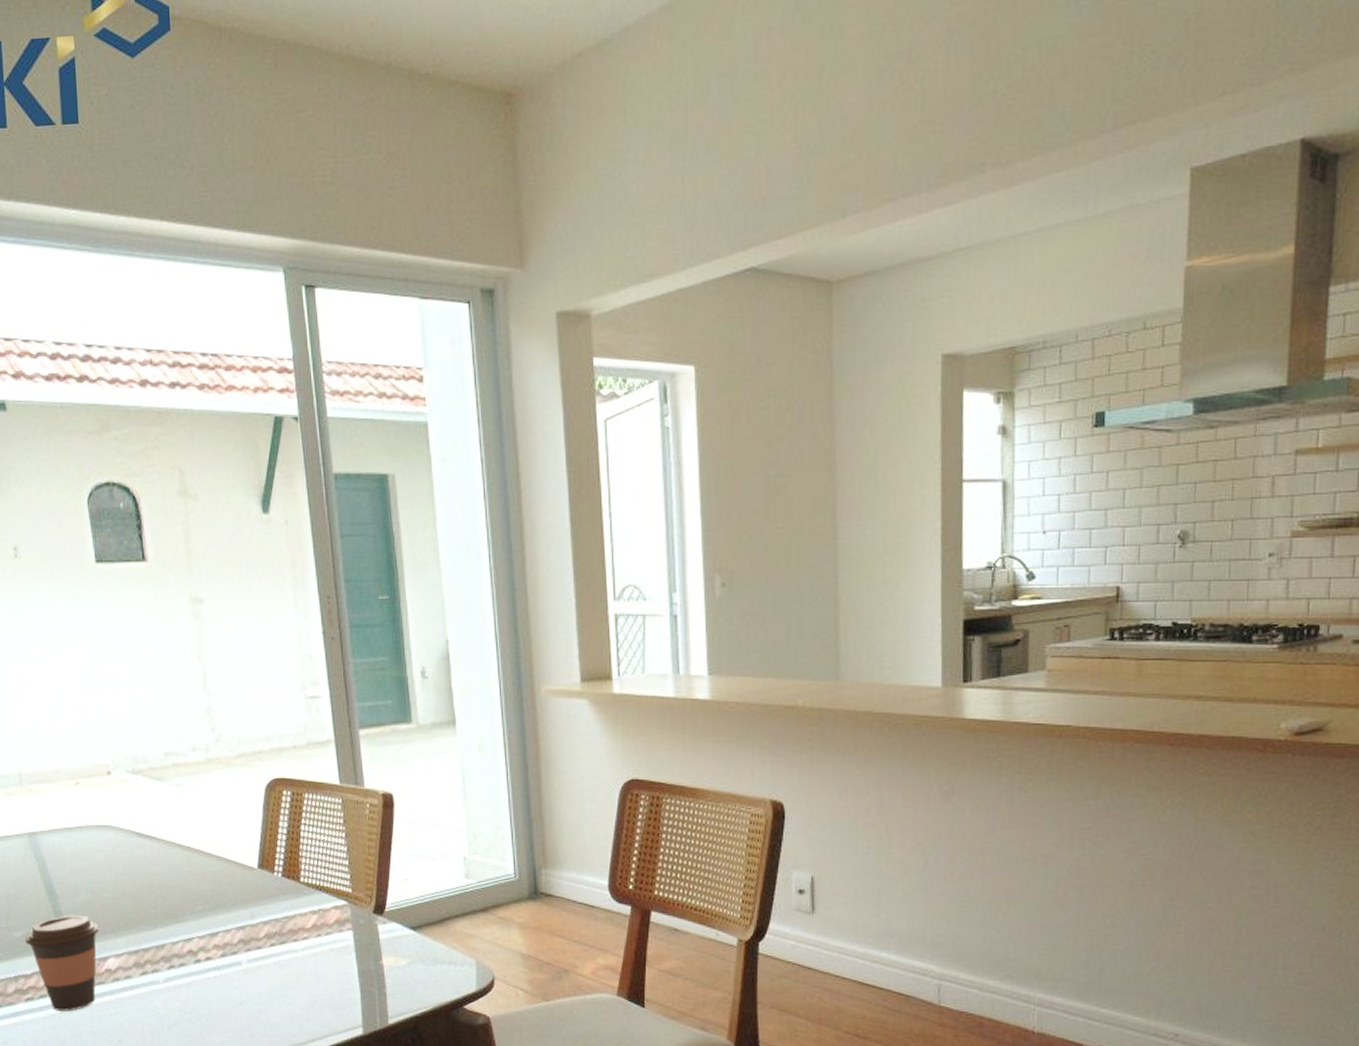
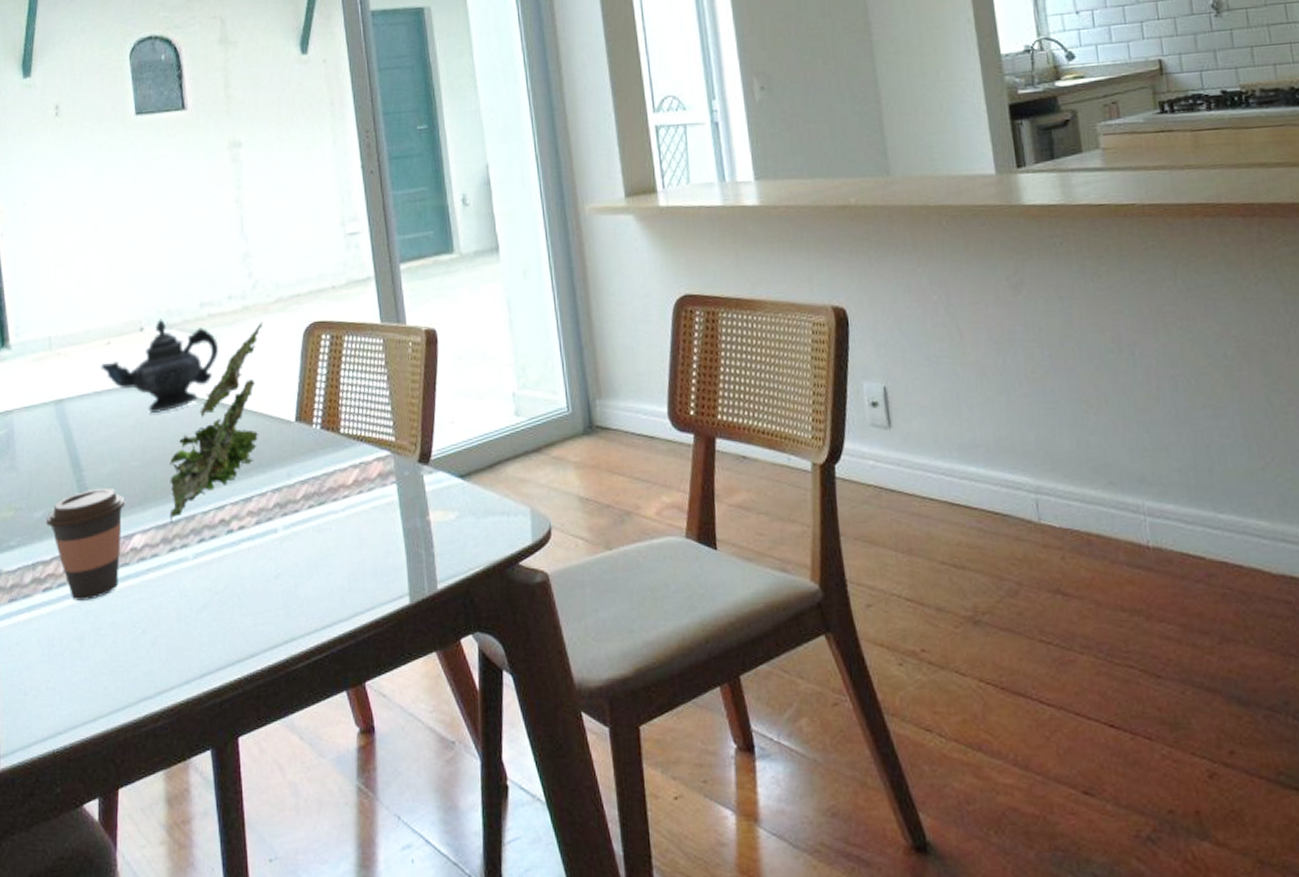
teapot: none [71,764,184,851] -> present [101,319,219,413]
plant: none [139,773,227,950] -> present [169,321,264,523]

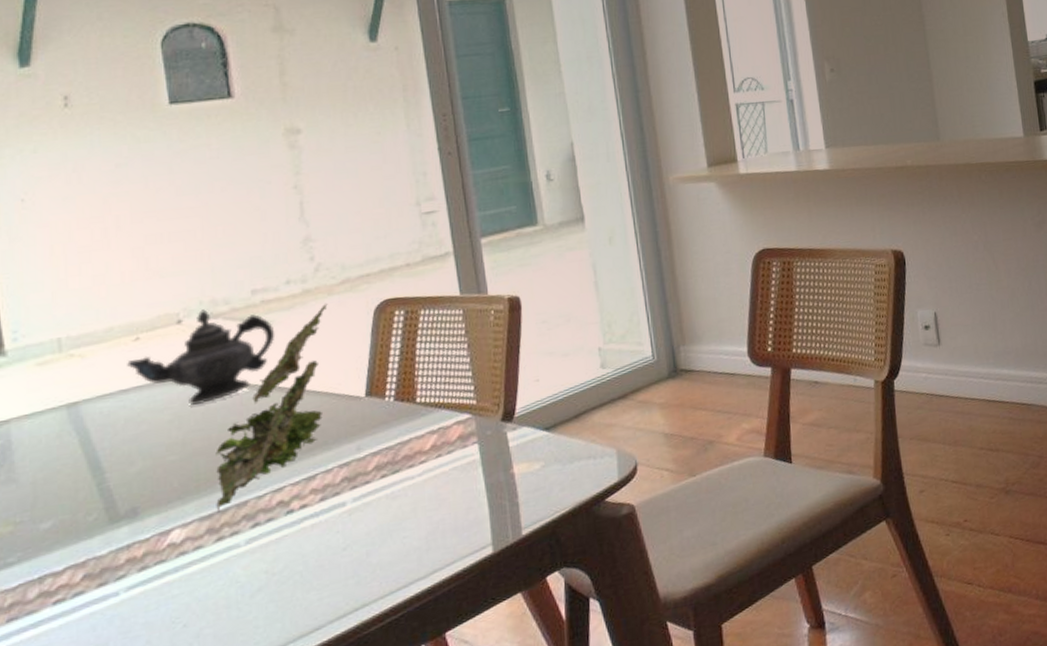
coffee cup: present [45,487,126,601] -> none [55,486,161,608]

